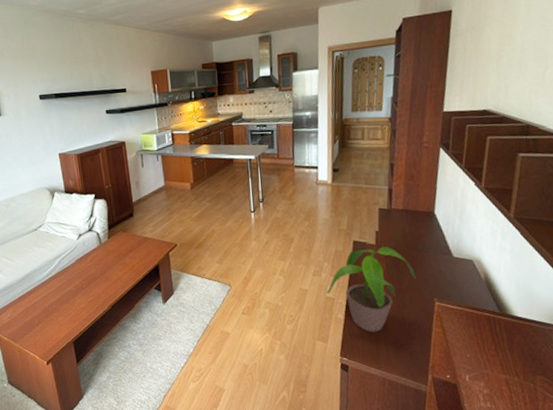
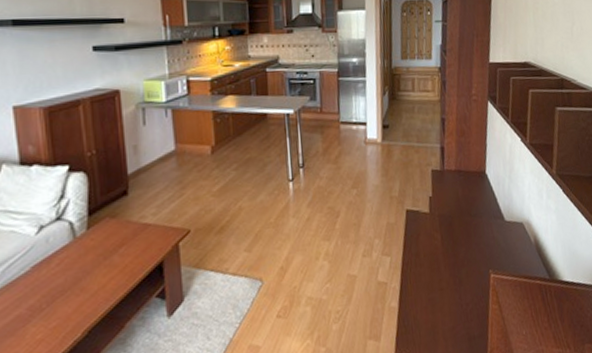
potted plant: present [326,247,415,332] -> none [378,214,470,320]

